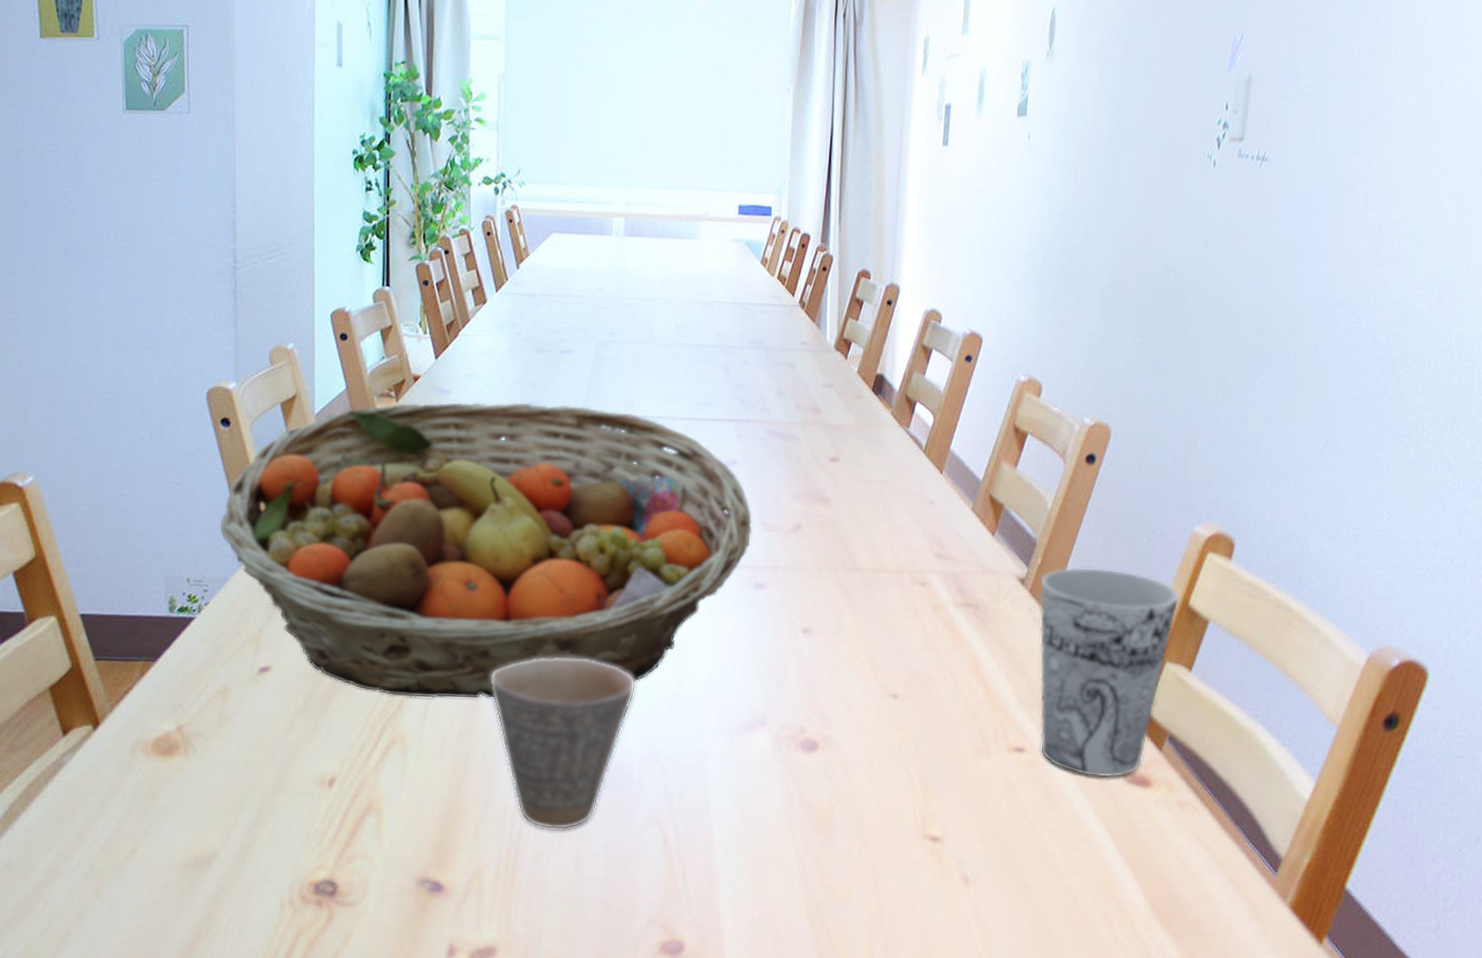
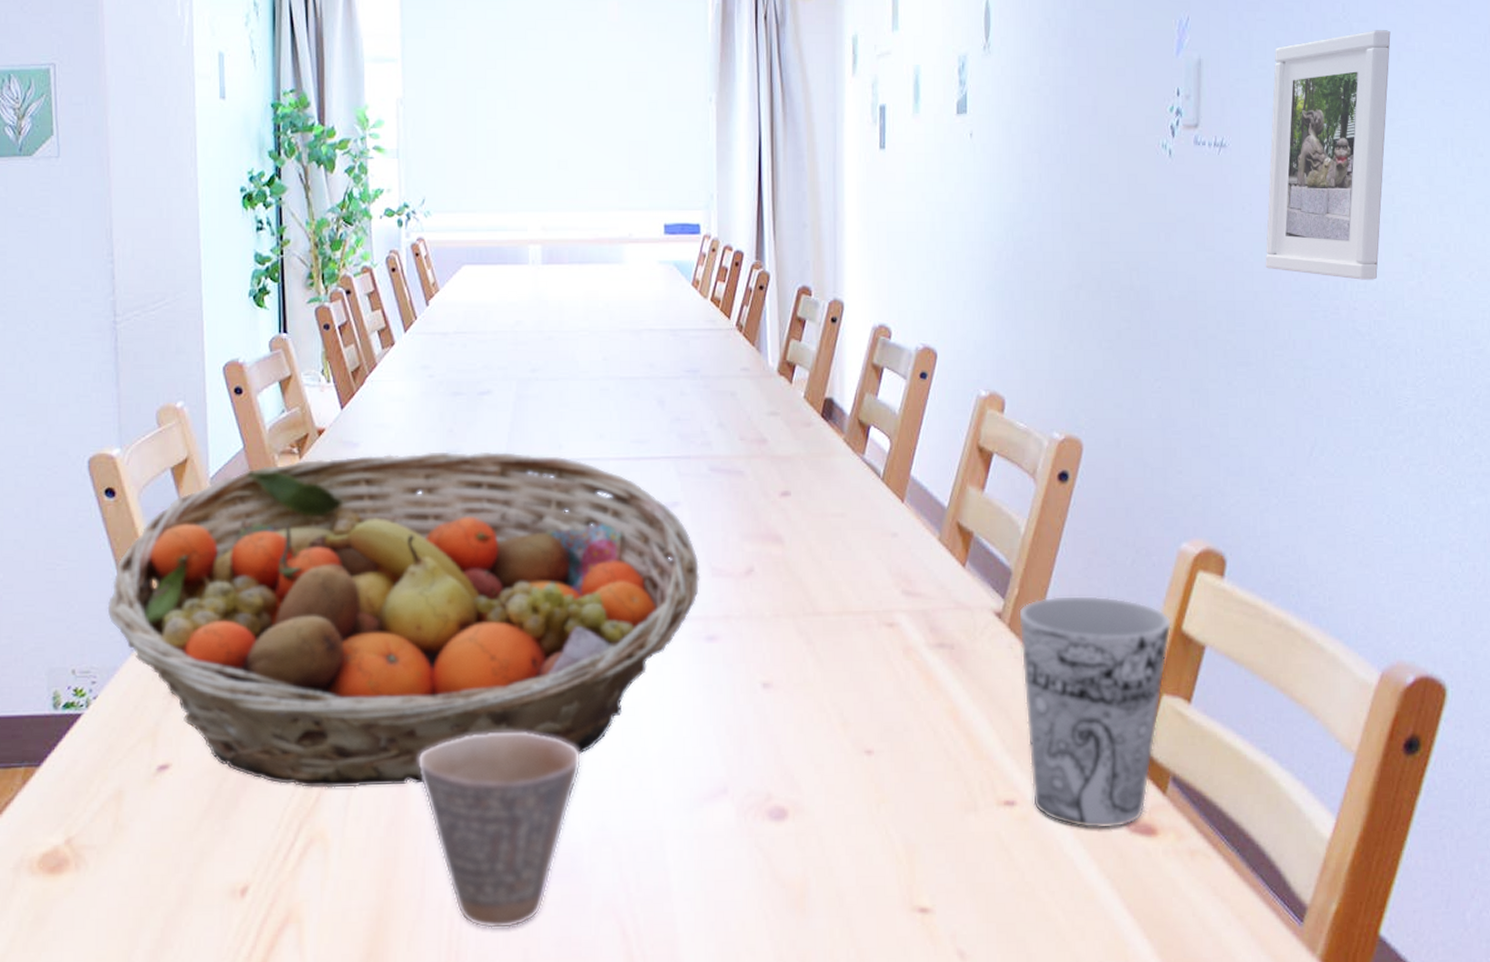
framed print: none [1295,56,1434,294] -> present [1265,30,1391,280]

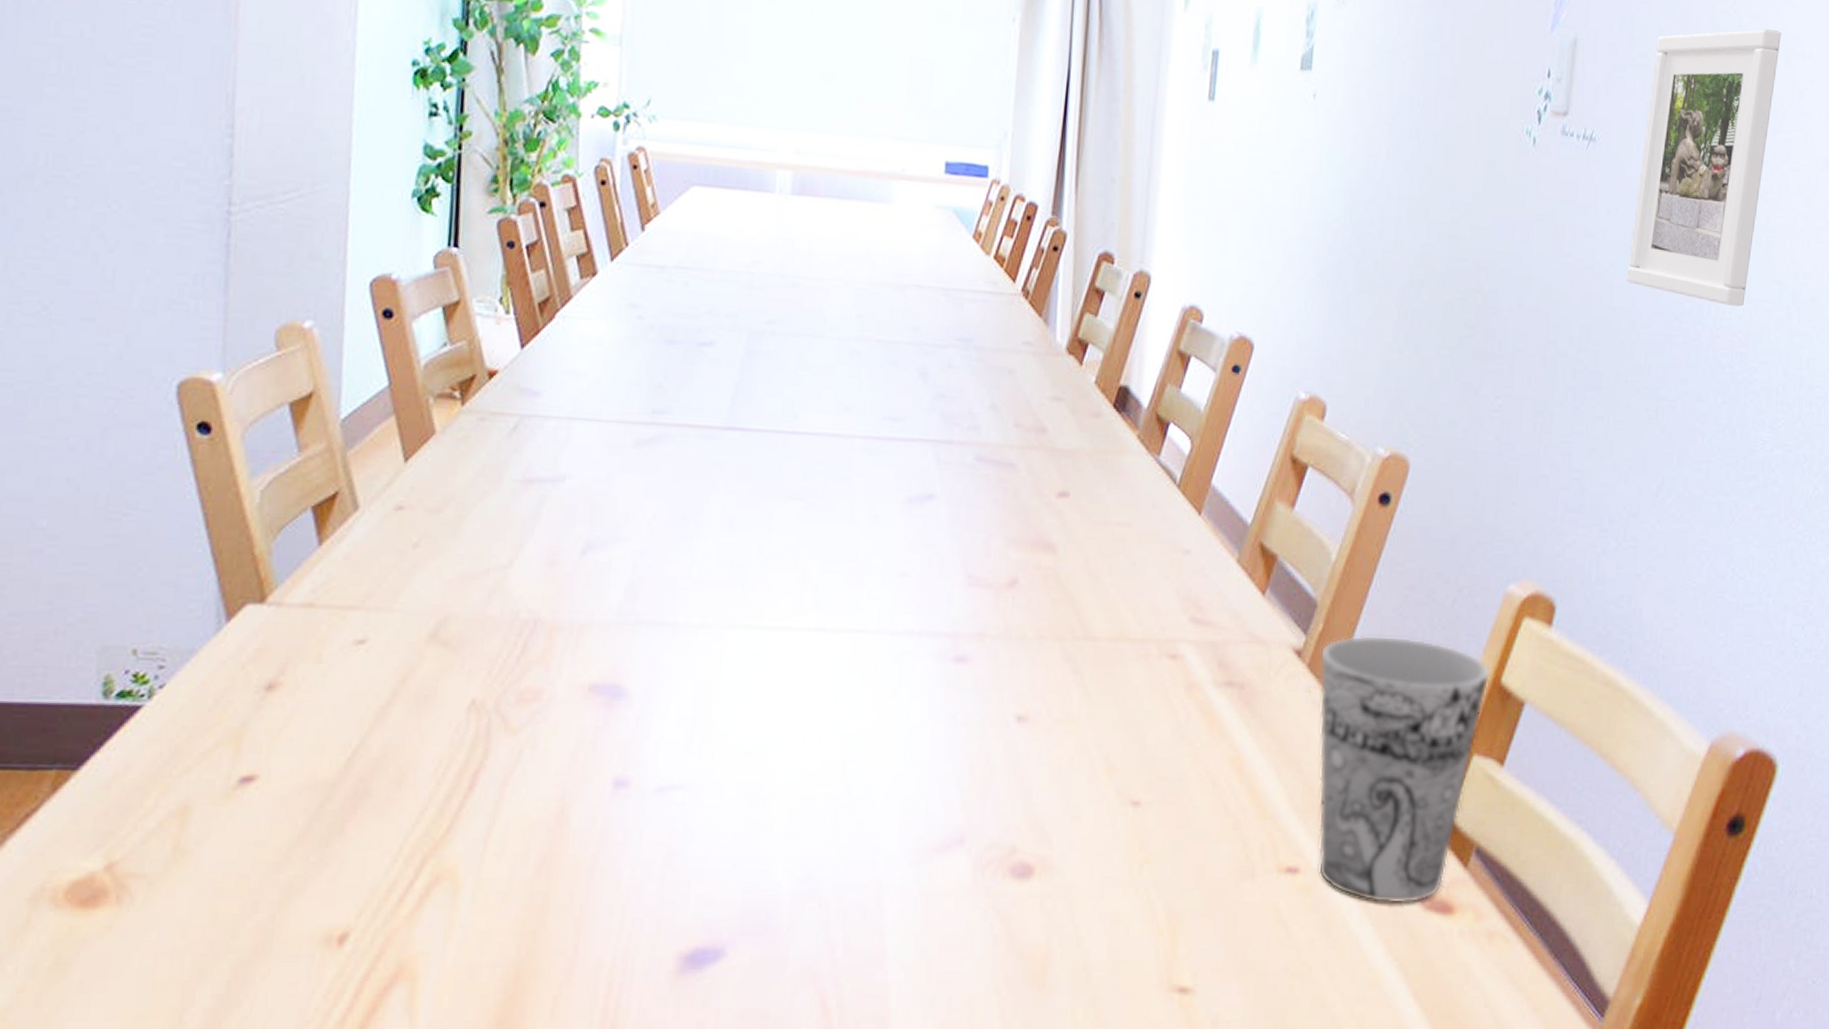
fruit basket: present [107,451,700,788] -> none [187,407,954,817]
cup: present [418,731,582,929] -> none [583,756,791,996]

